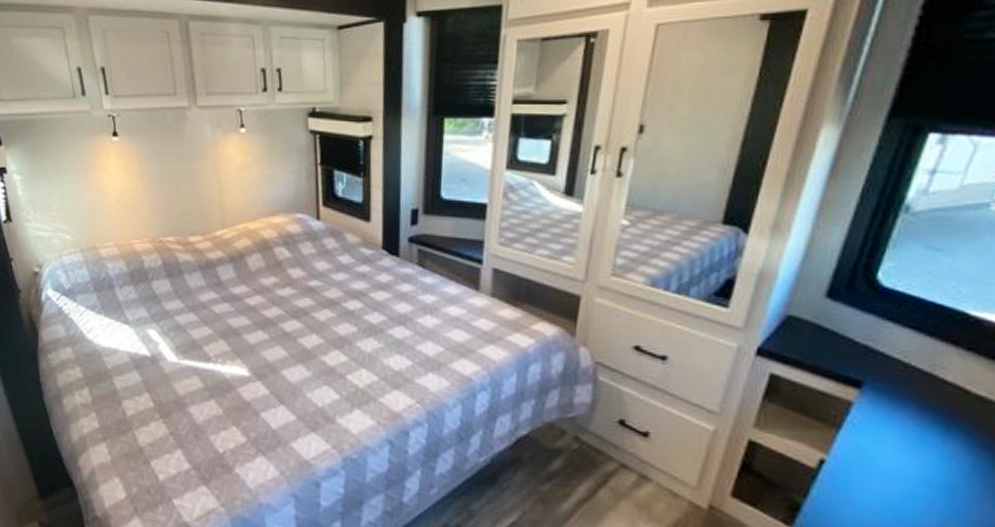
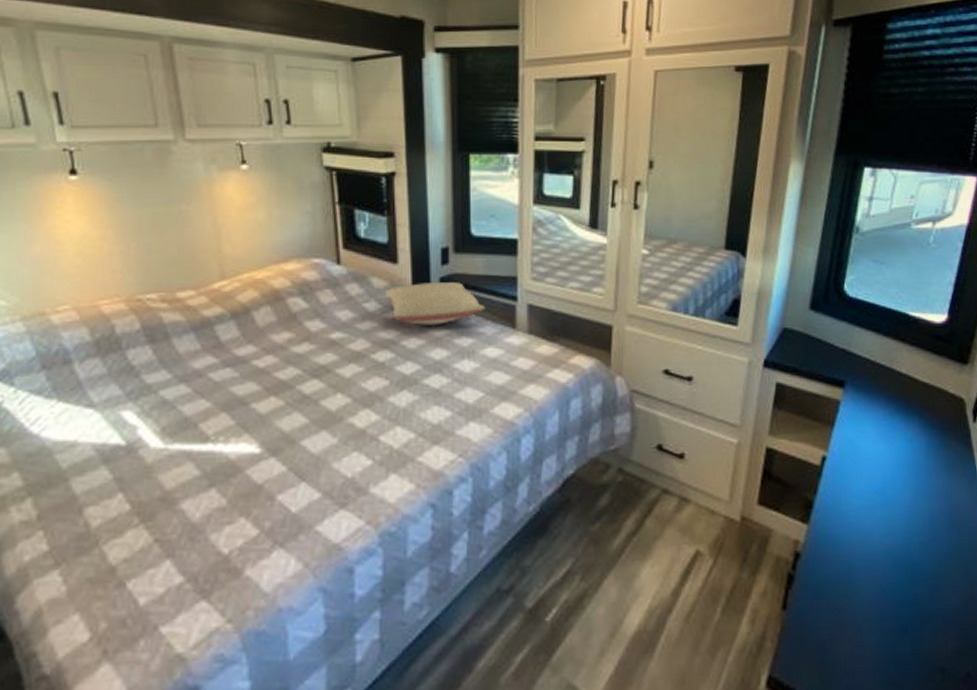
pillow: none [357,241,451,281] -> present [384,282,486,325]

